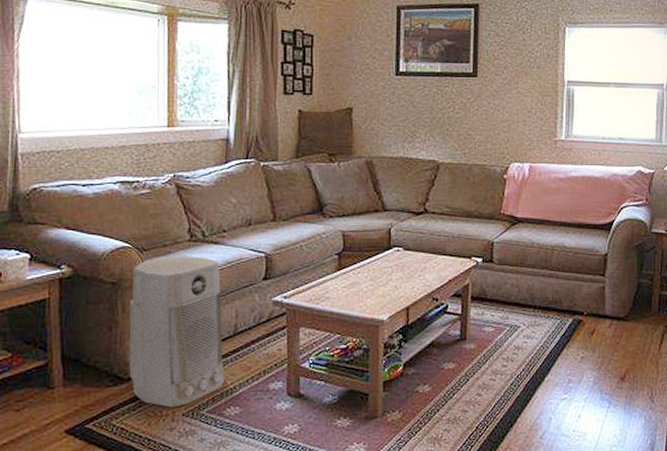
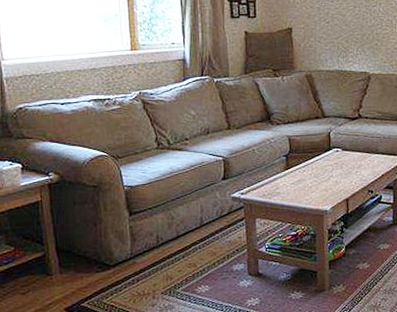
air purifier: present [129,255,224,408] -> none [110,161,195,288]

